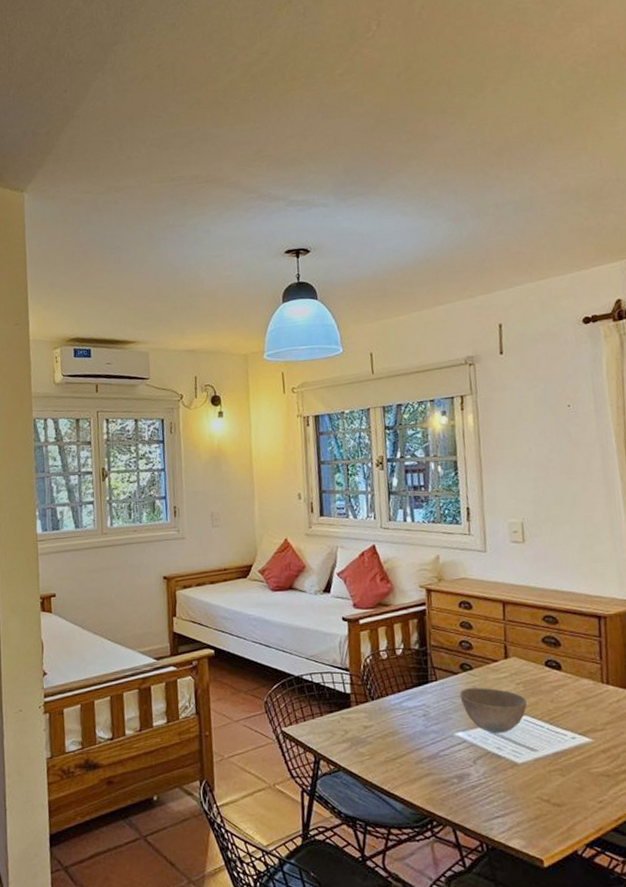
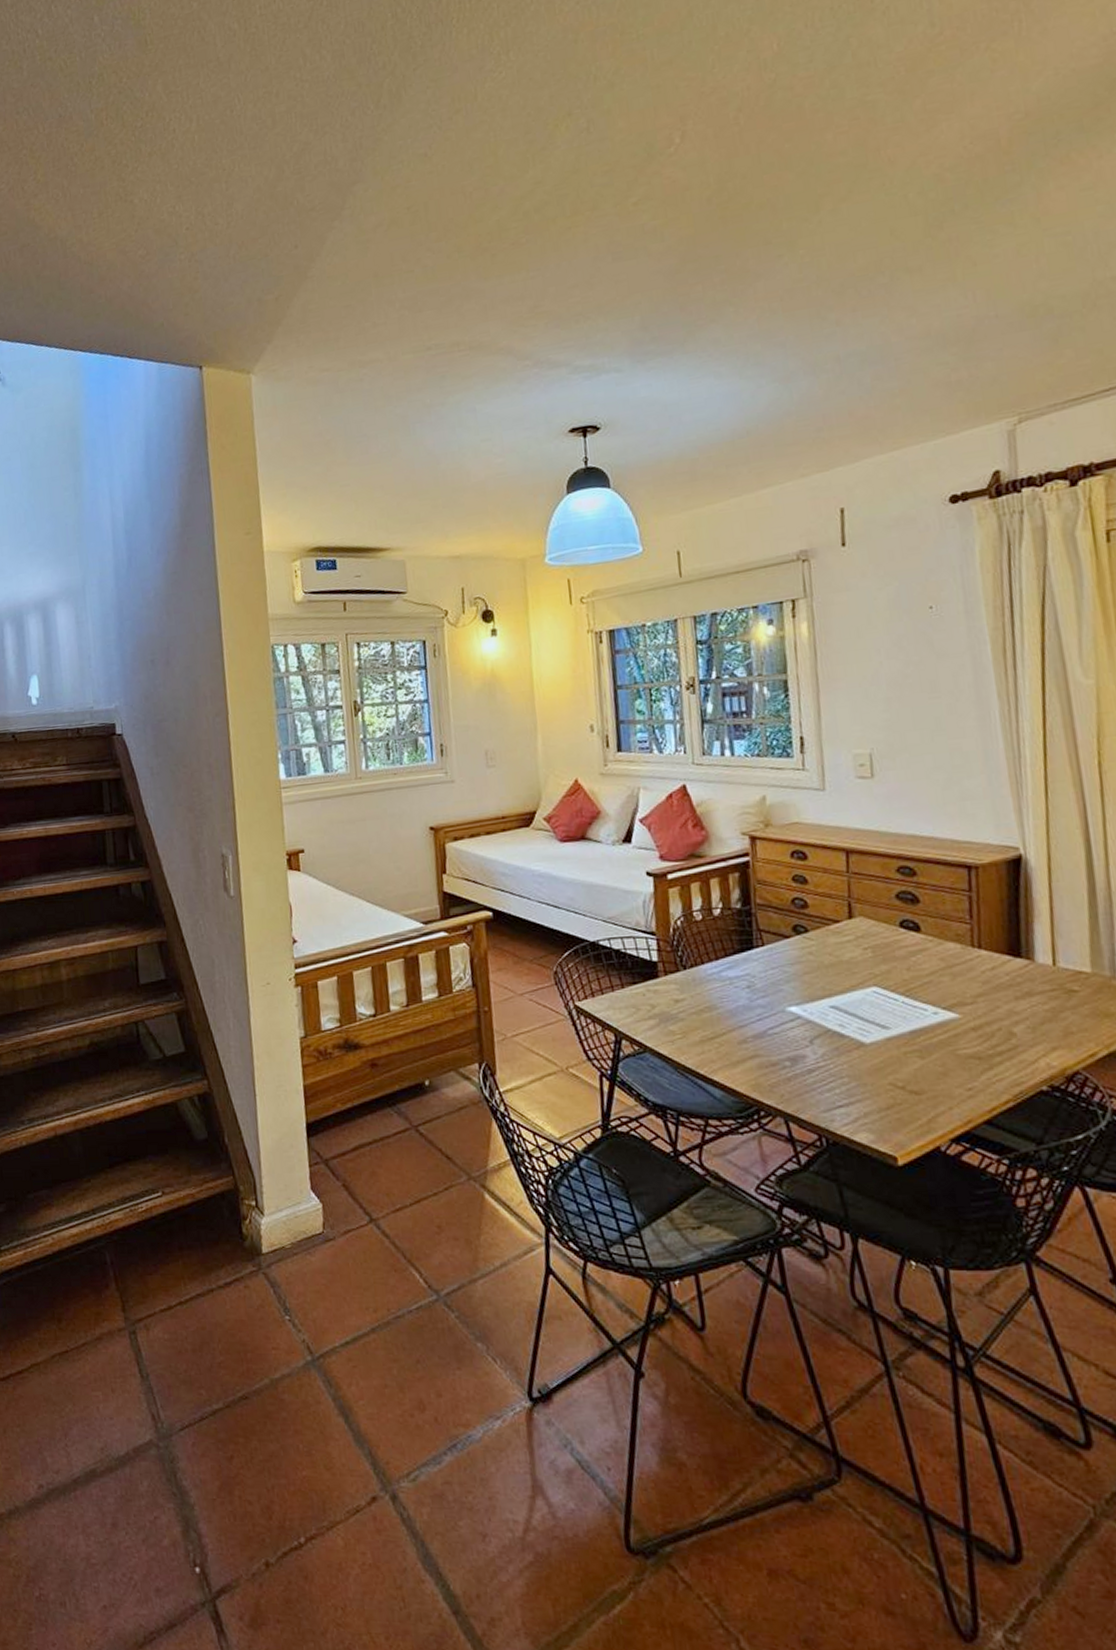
bowl: present [459,687,528,734] -> none [792,953,878,1008]

